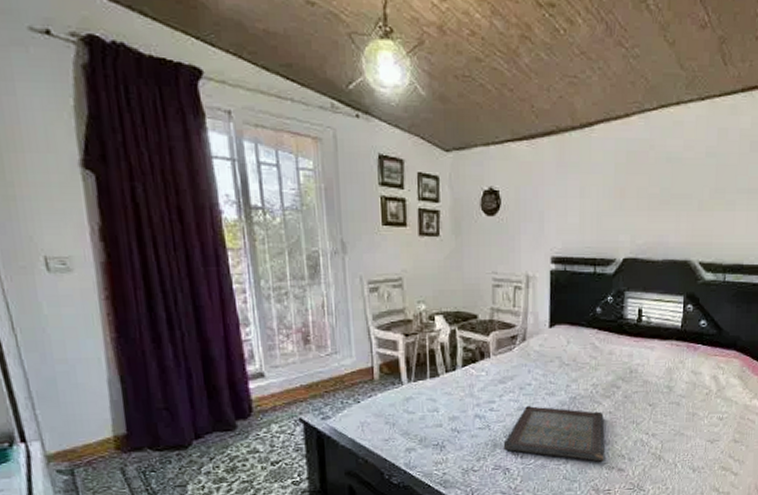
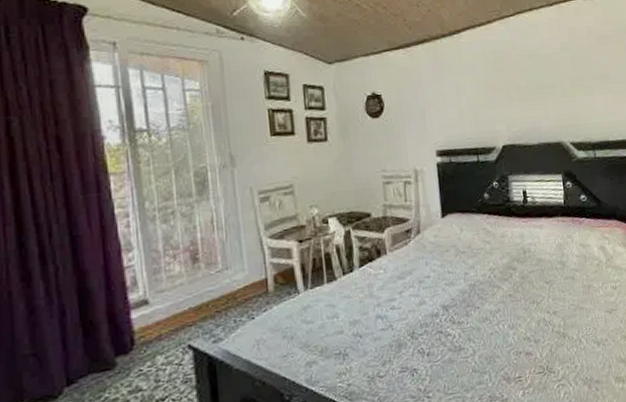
serving tray: present [503,405,605,462] -> none [408,295,511,350]

